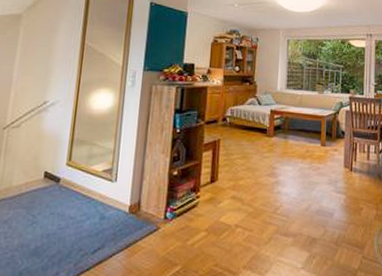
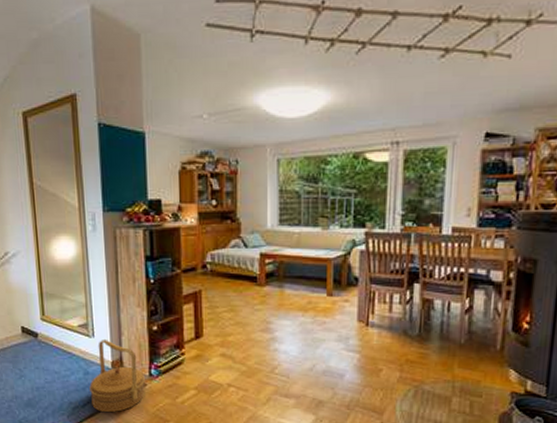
basket: none [102,183,161,259] -> present [89,338,146,413]

